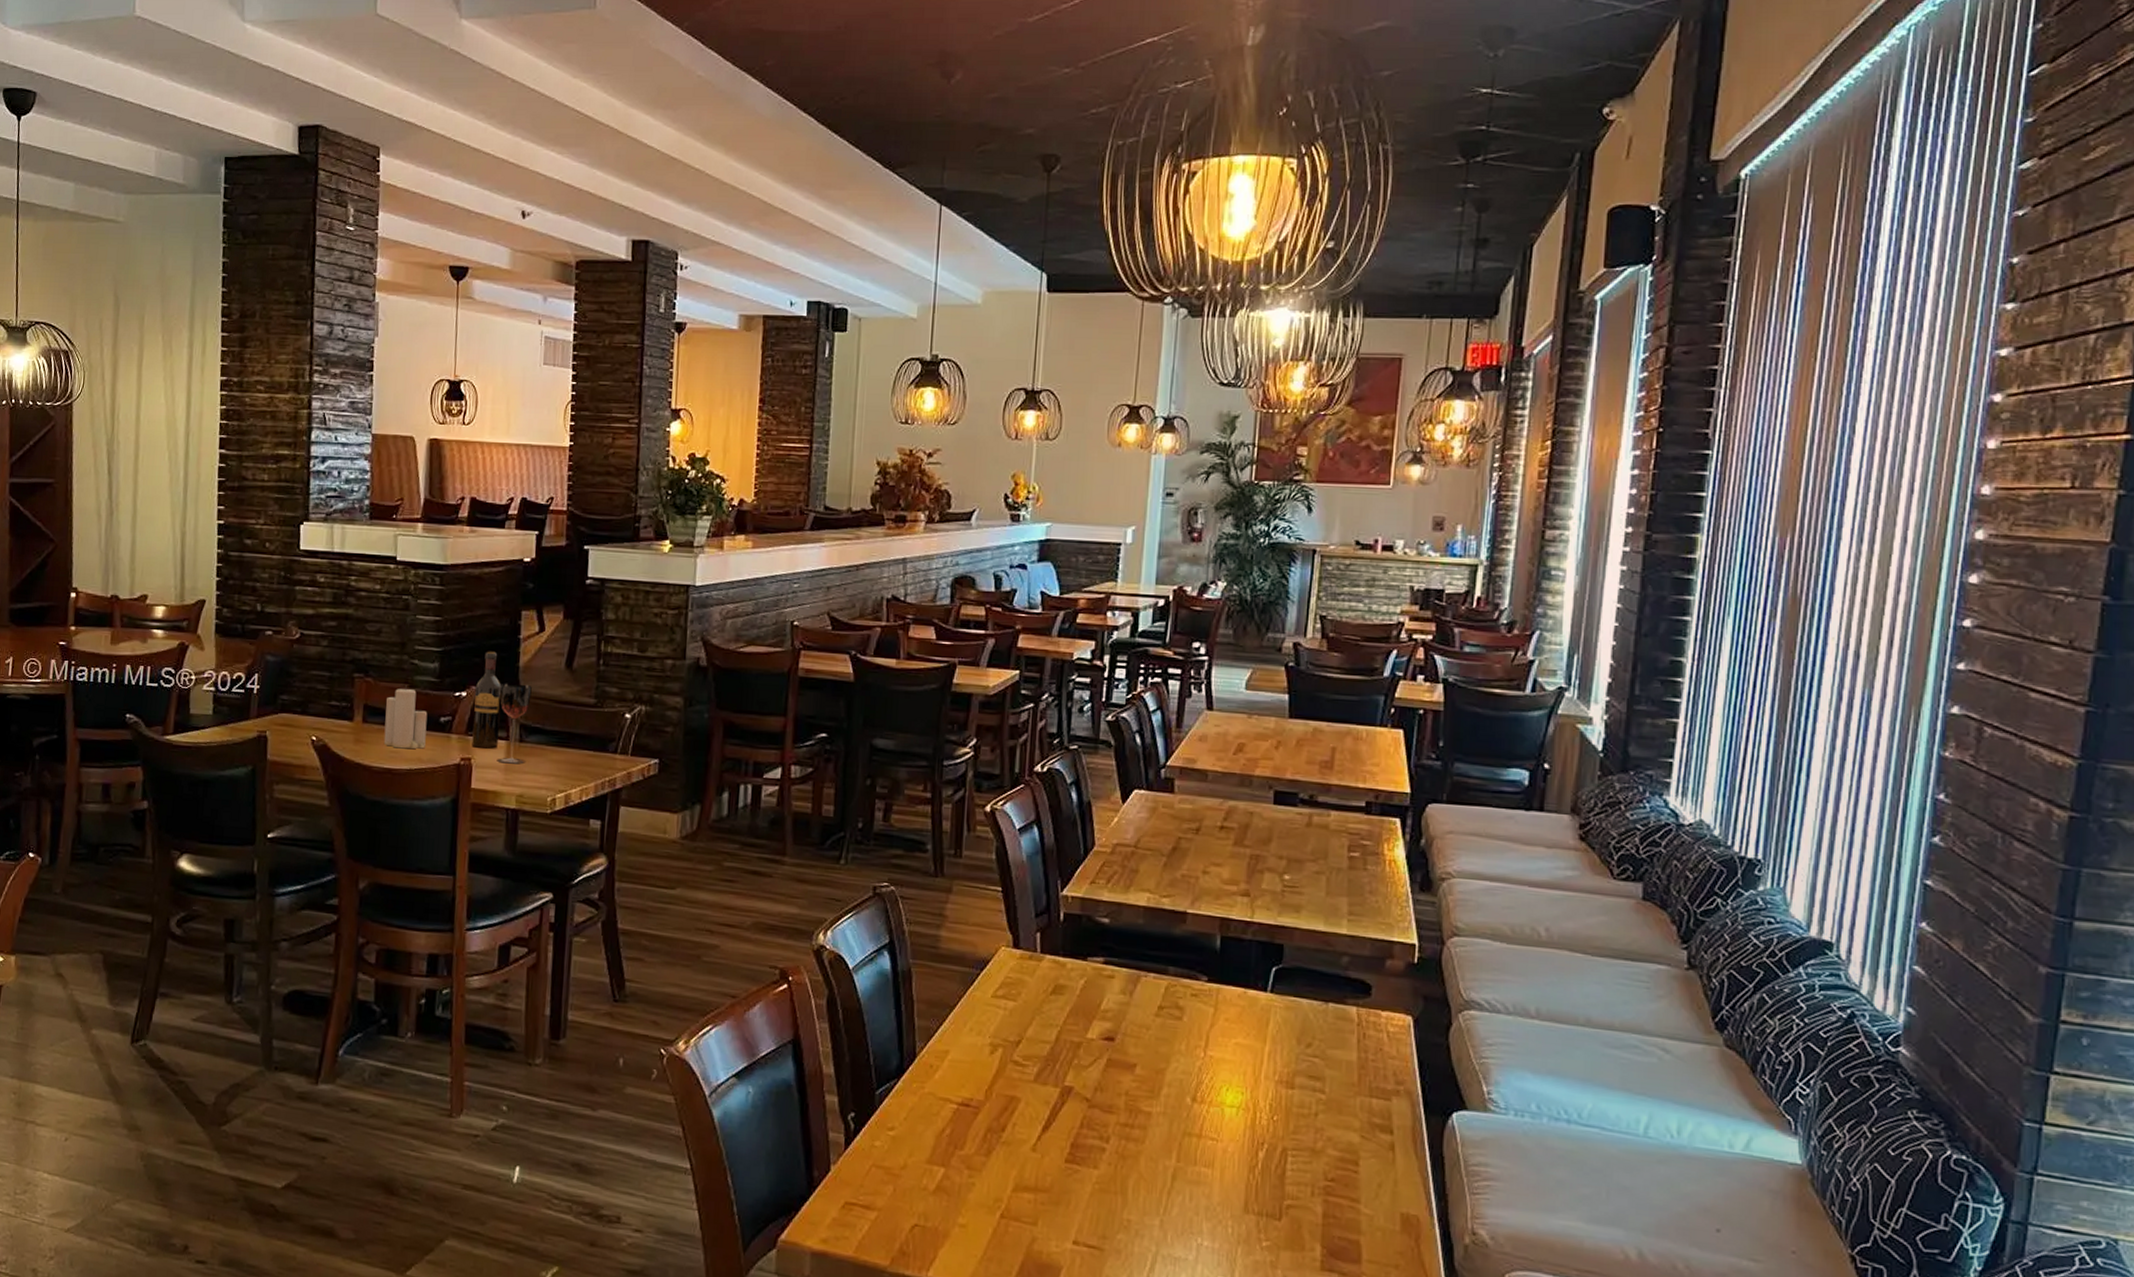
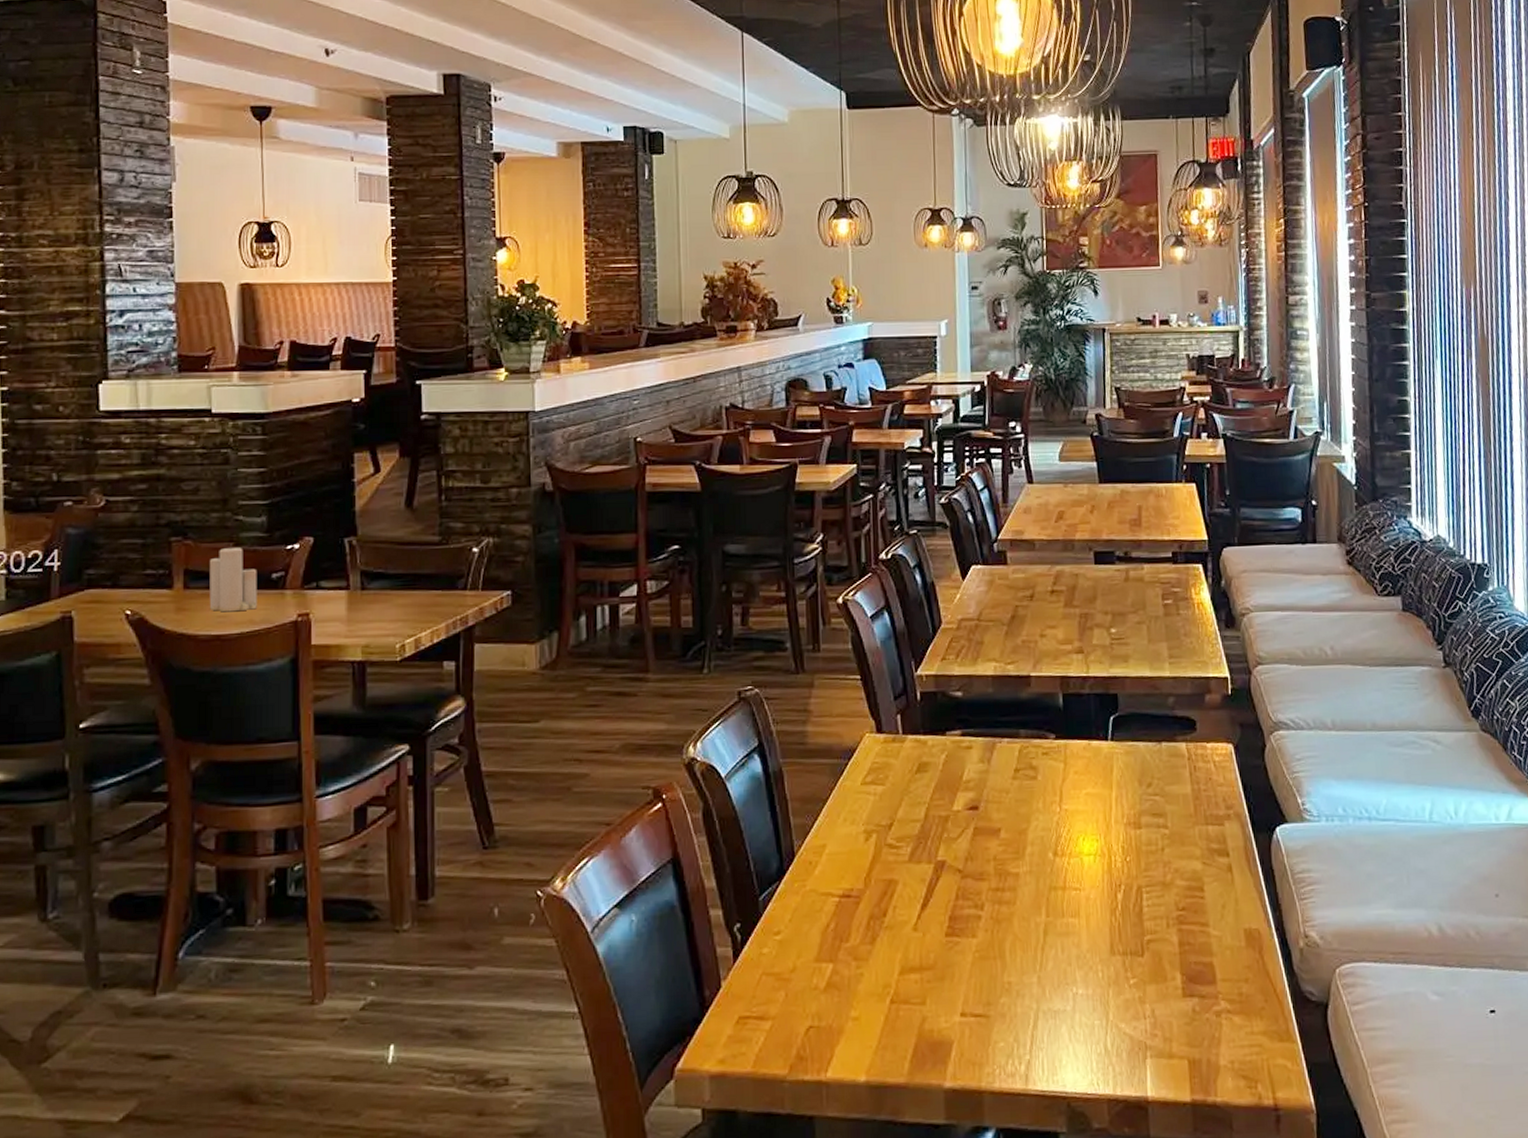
wine bottle: present [471,651,502,750] -> none [309,498,338,603]
wineglass: present [496,683,532,764] -> none [336,529,371,614]

